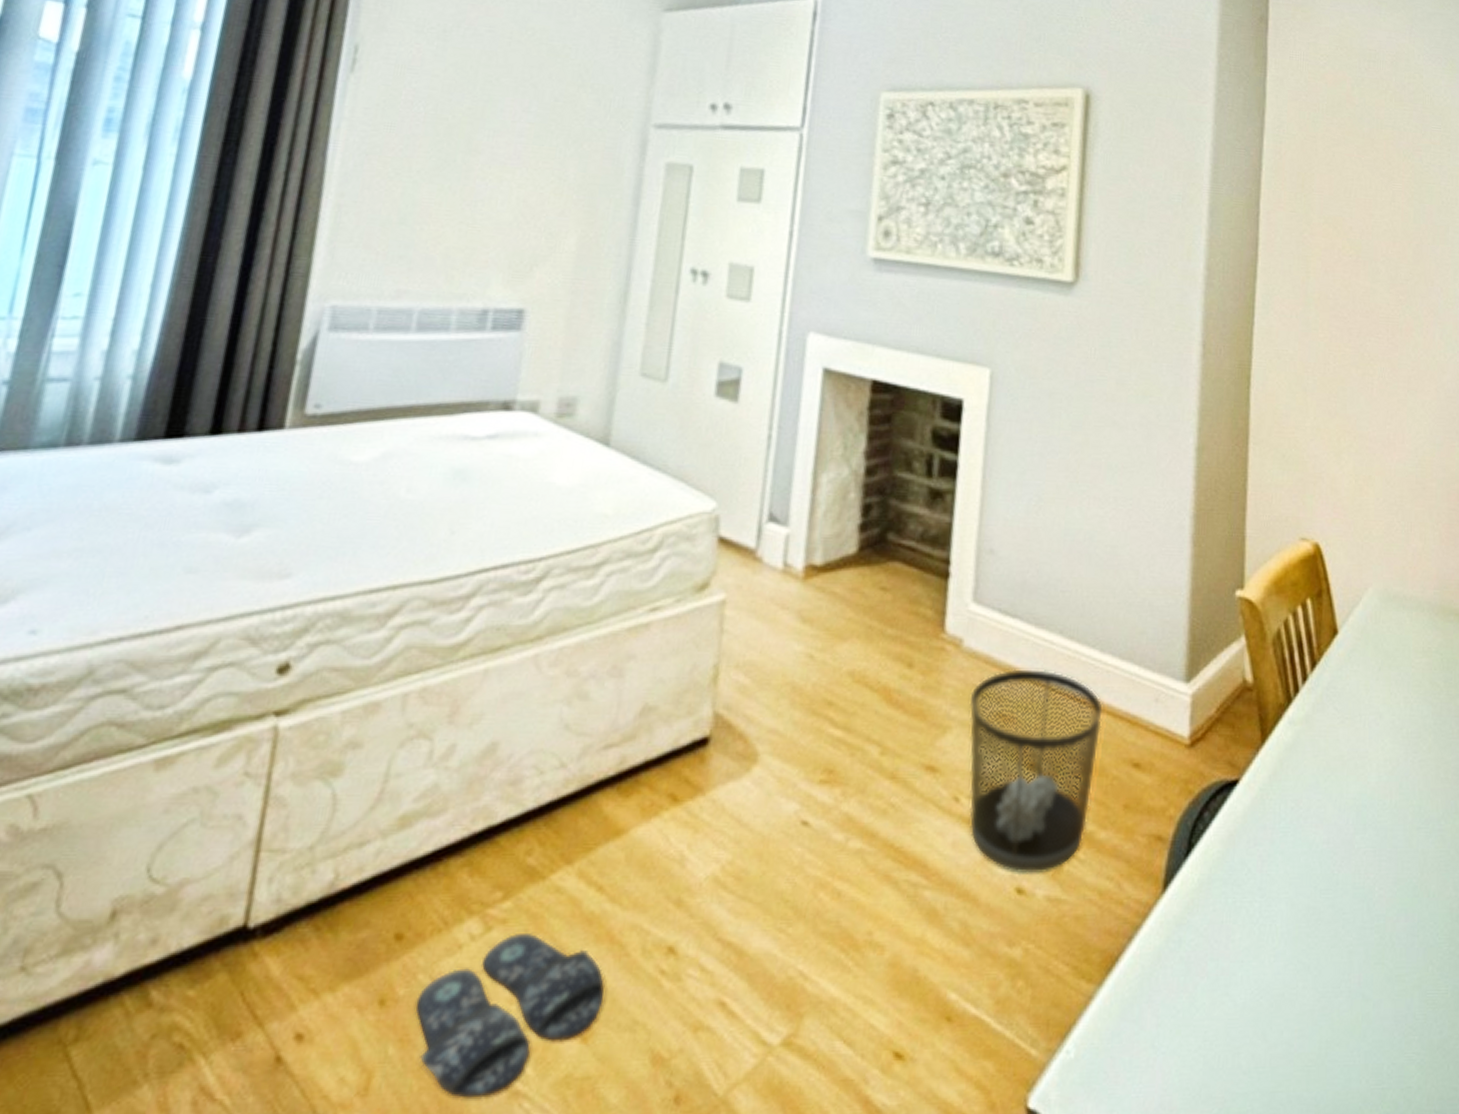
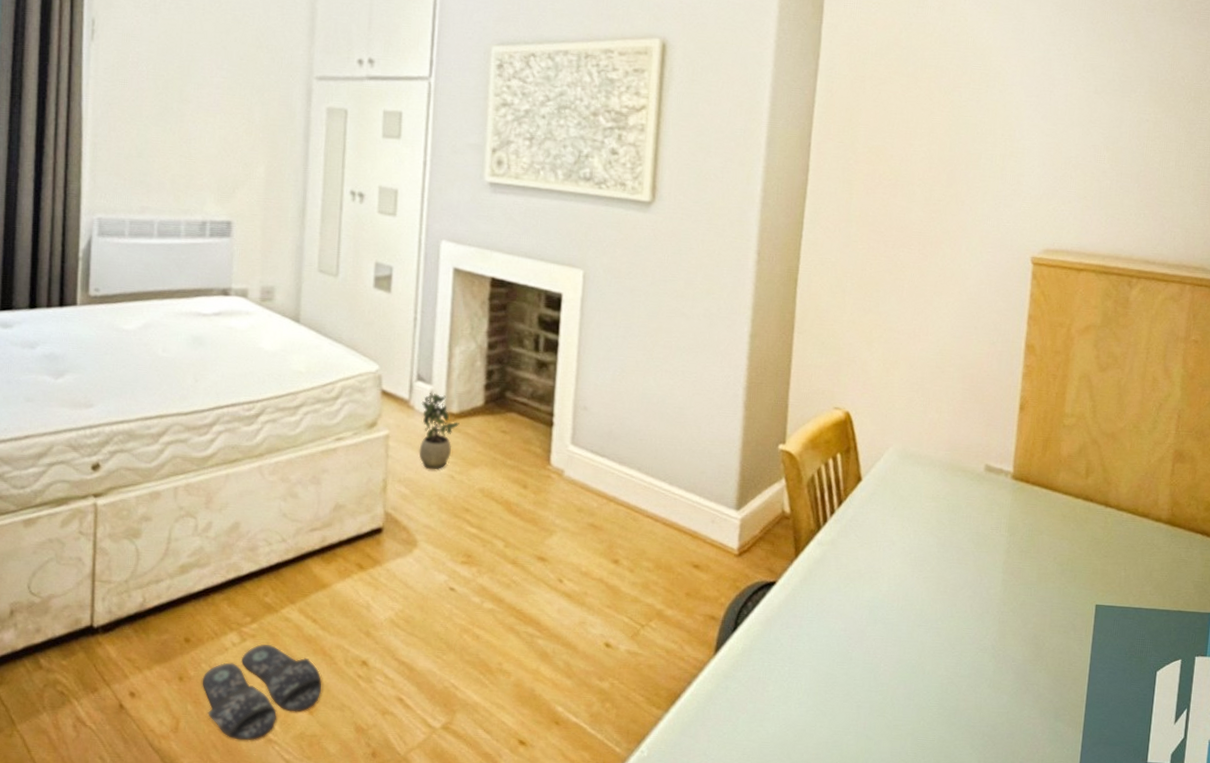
potted plant: none [766,537,824,648] -> present [419,392,460,470]
waste bin: present [969,668,1104,873] -> none [569,493,672,634]

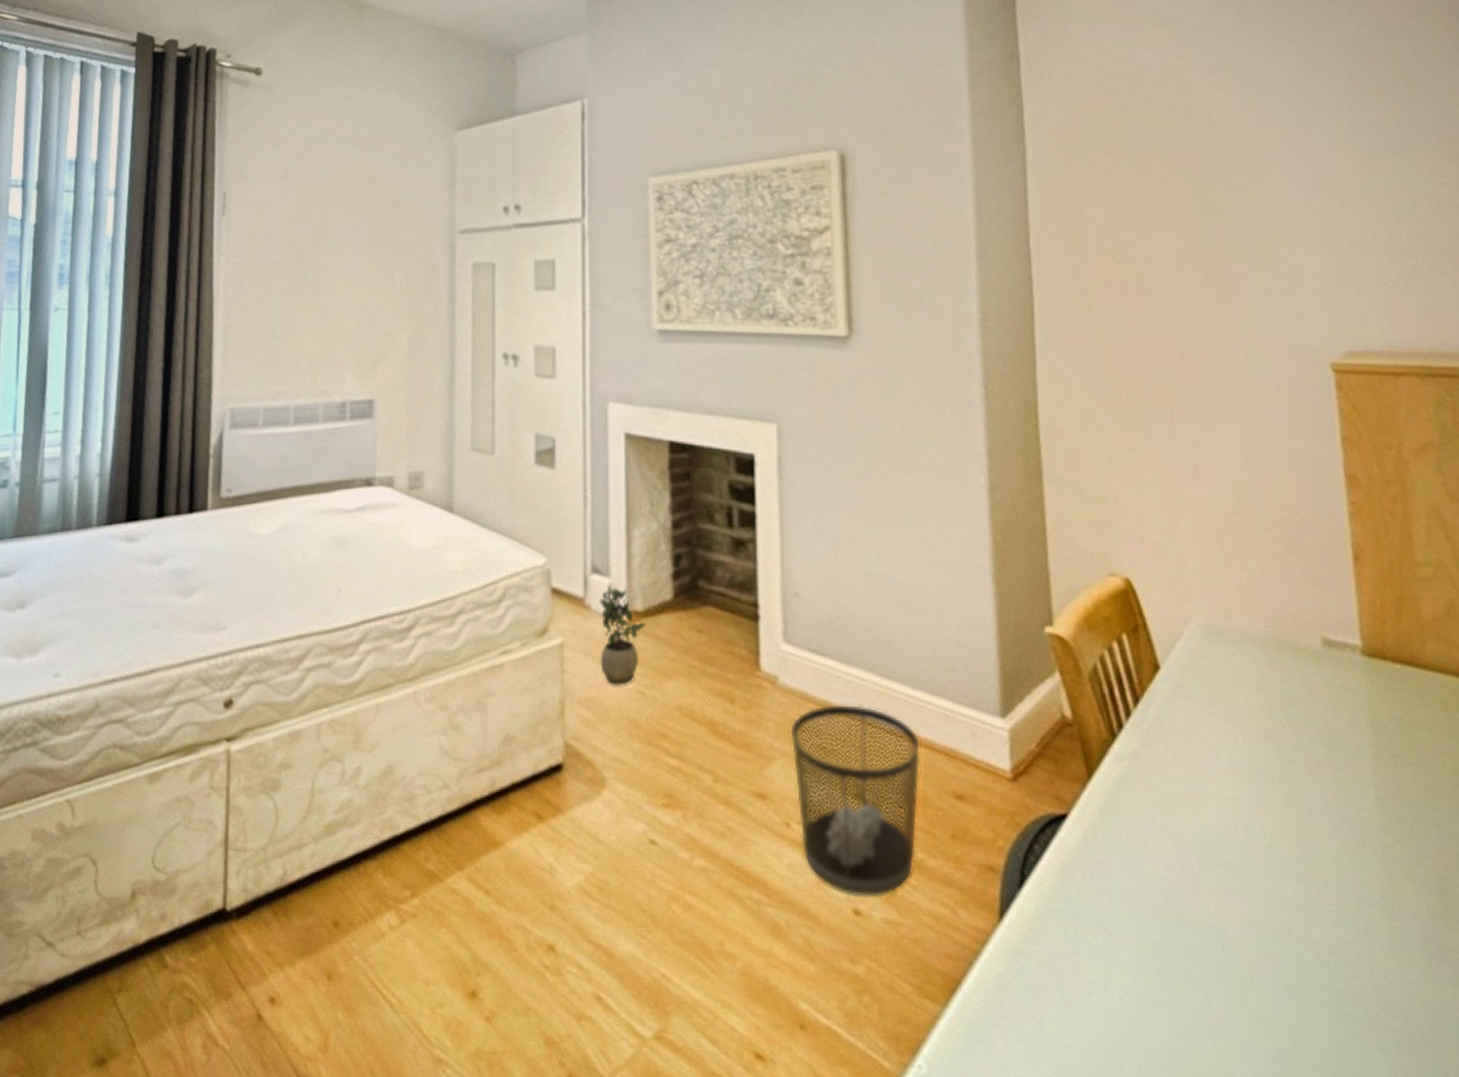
slippers: present [202,644,322,741] -> none [355,926,500,1062]
waste bin: none [569,493,672,634] -> present [790,703,921,896]

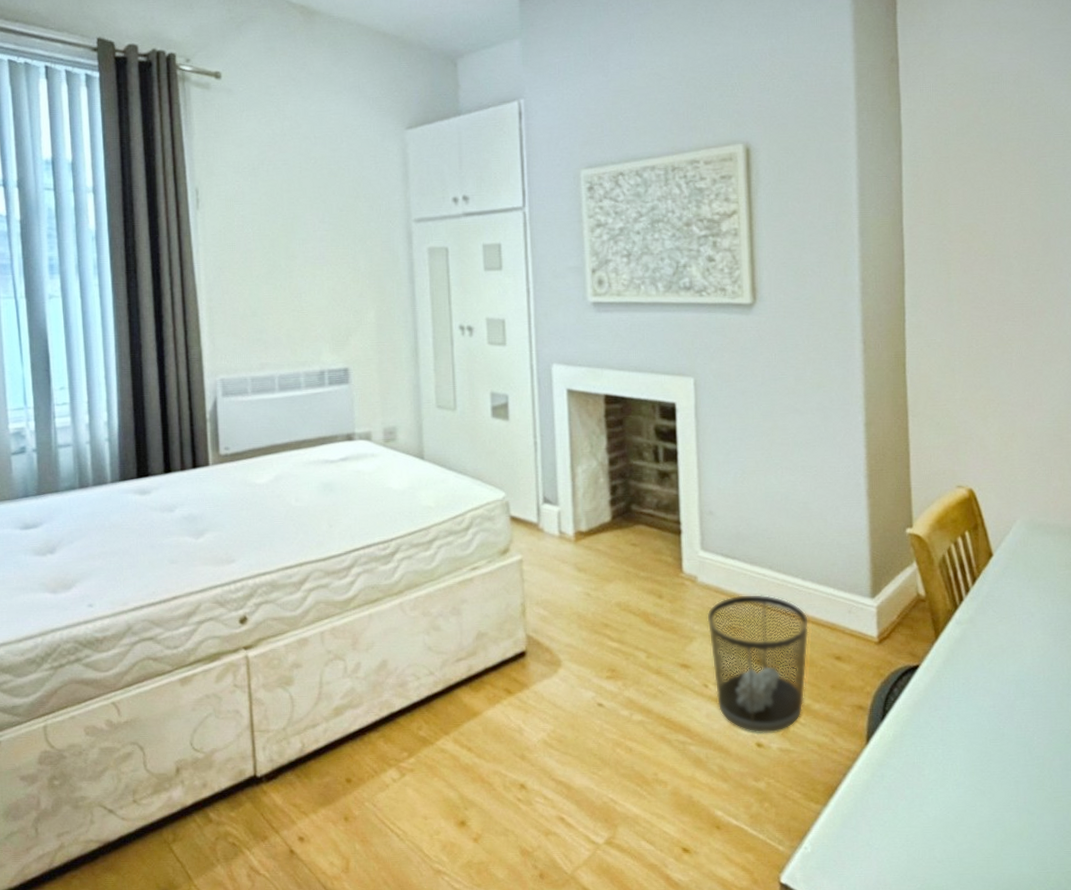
potted plant: present [599,587,646,685] -> none [550,513,590,589]

